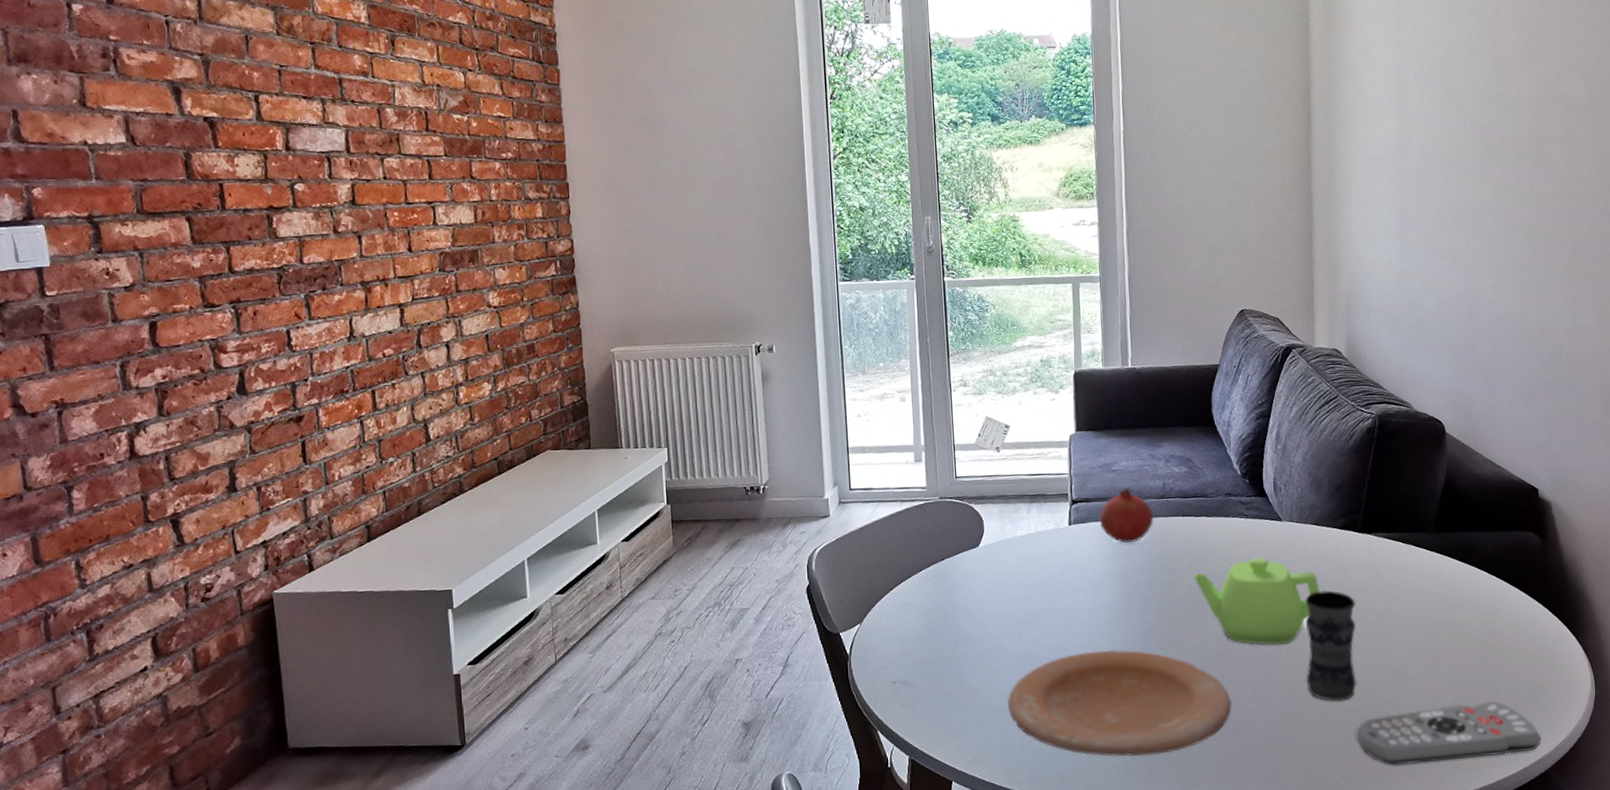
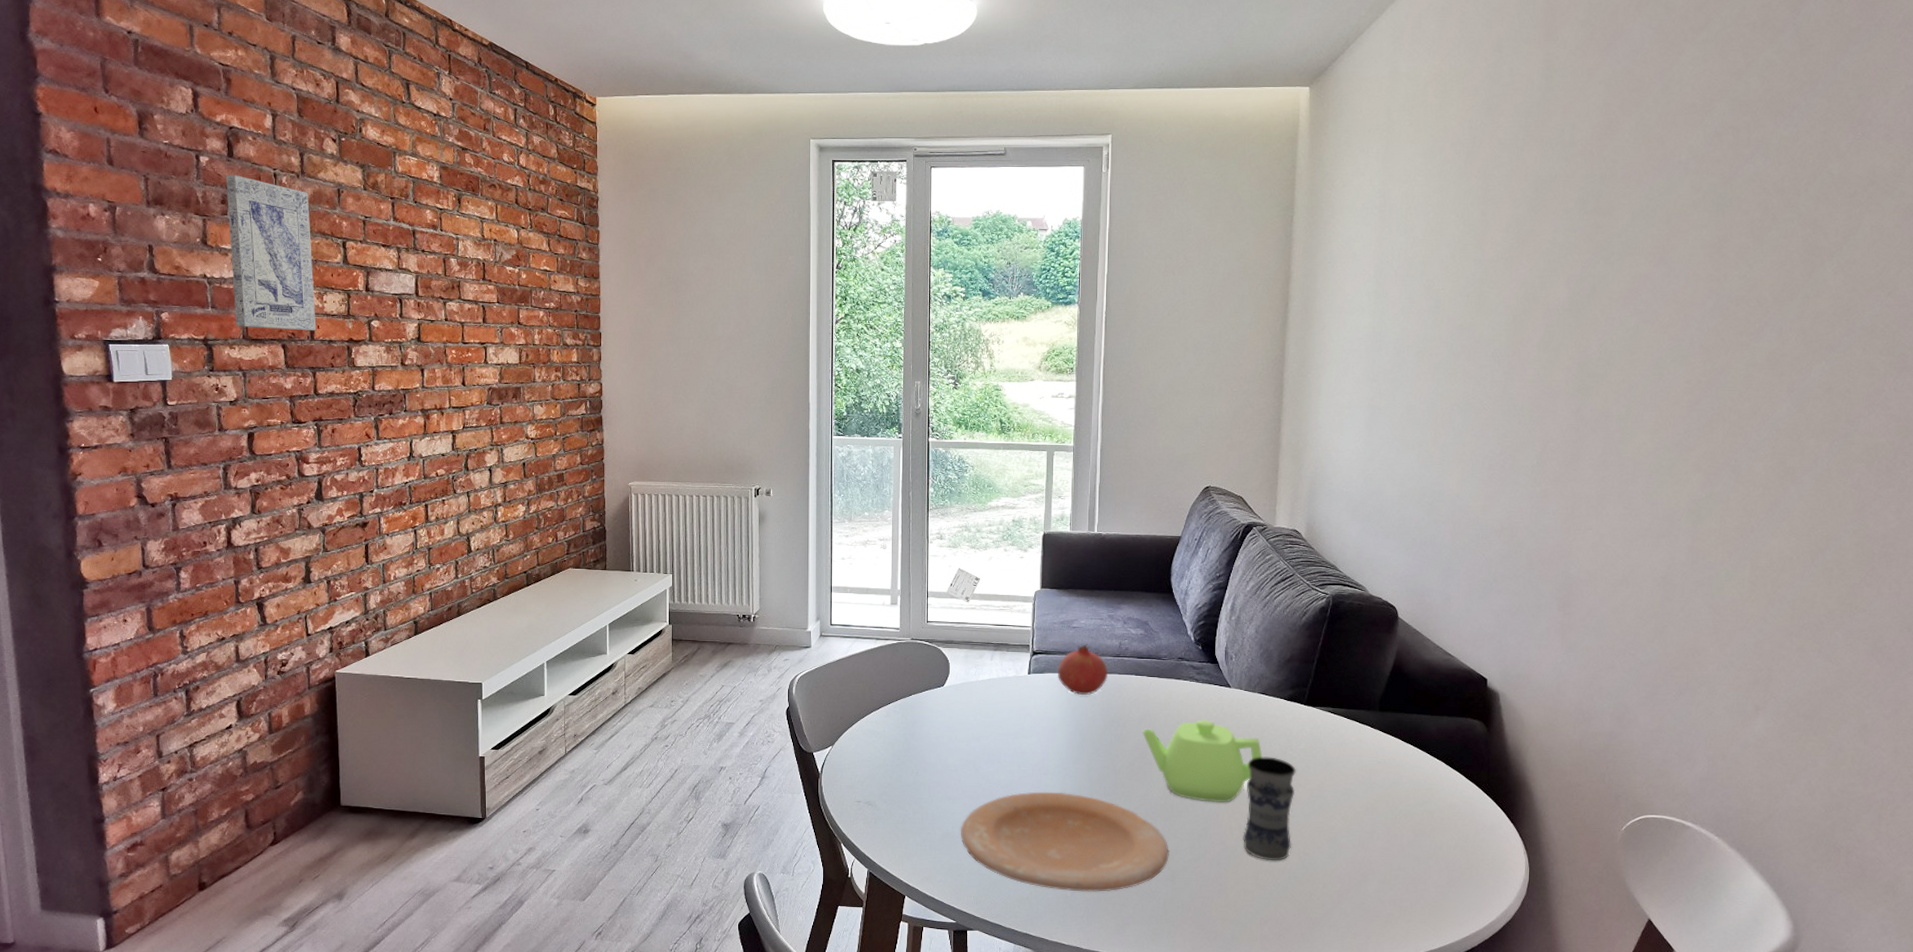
wall art: none [106,24,227,200] -> present [226,175,316,331]
remote control: present [1356,701,1541,765] -> none [1287,876,1471,928]

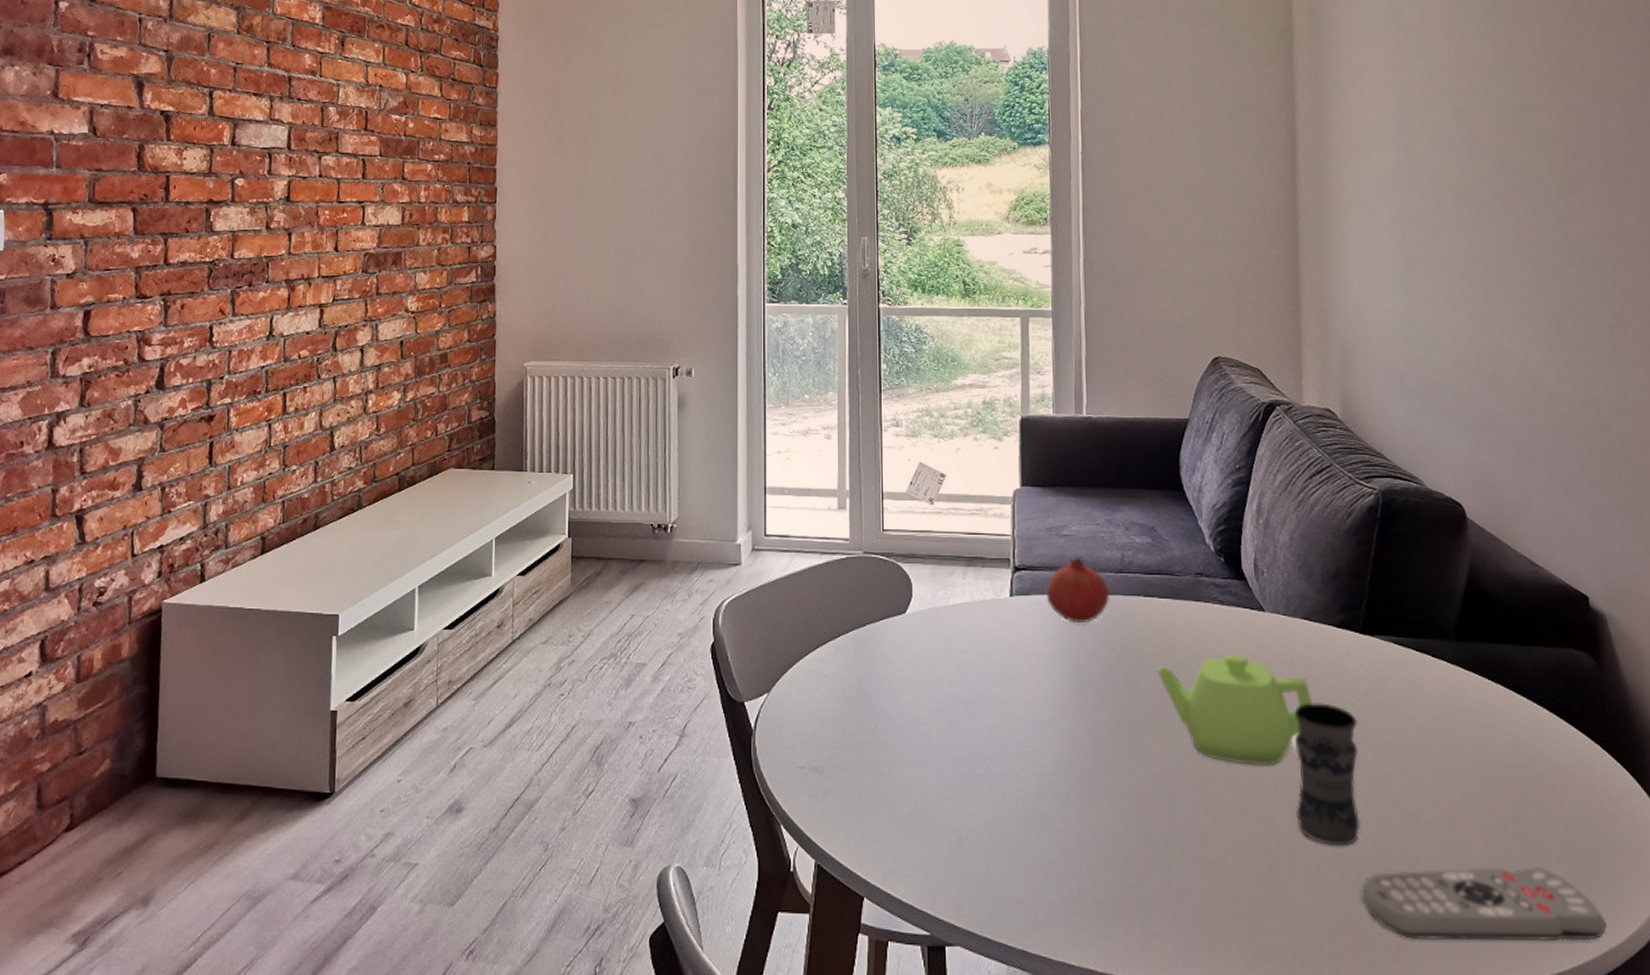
wall art: present [226,175,316,331] -> none [81,21,176,192]
plate: present [961,791,1170,892] -> none [933,752,1204,891]
remote control: none [1287,876,1471,928] -> present [1360,866,1607,941]

